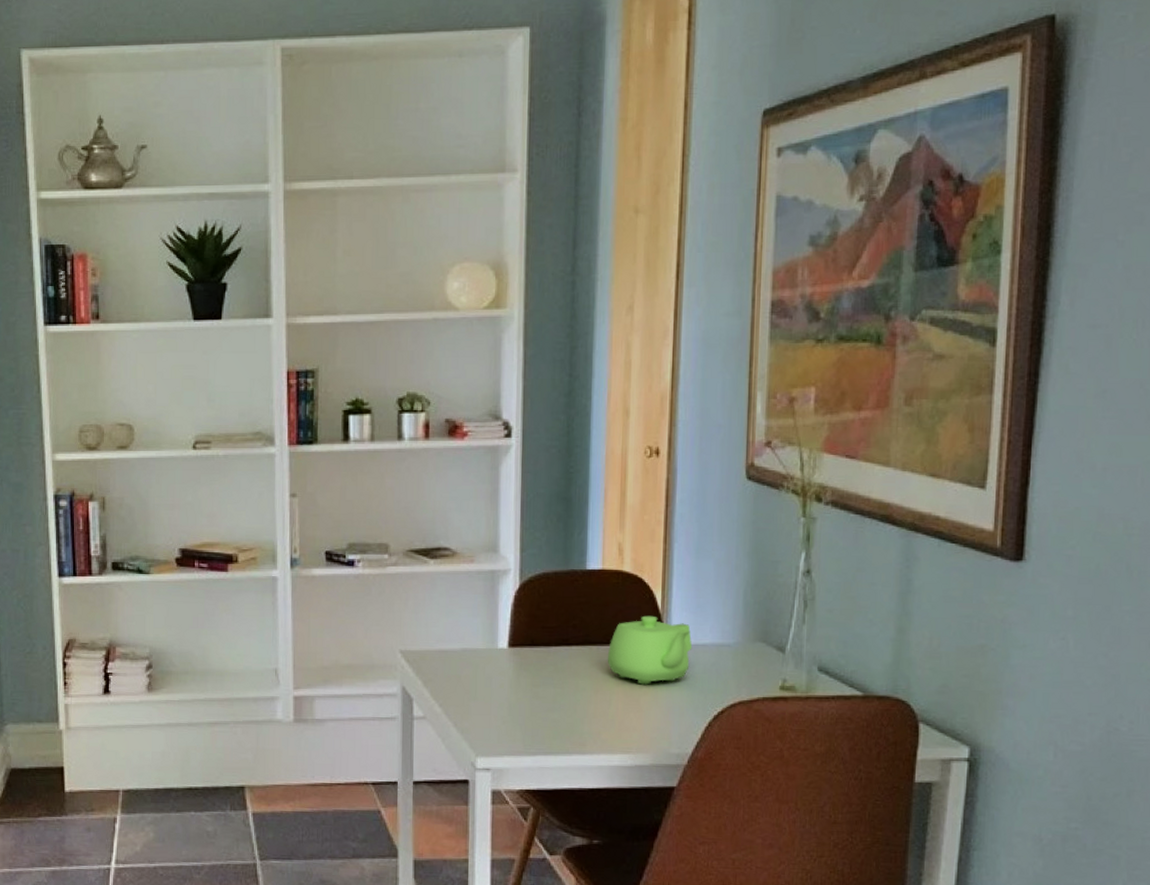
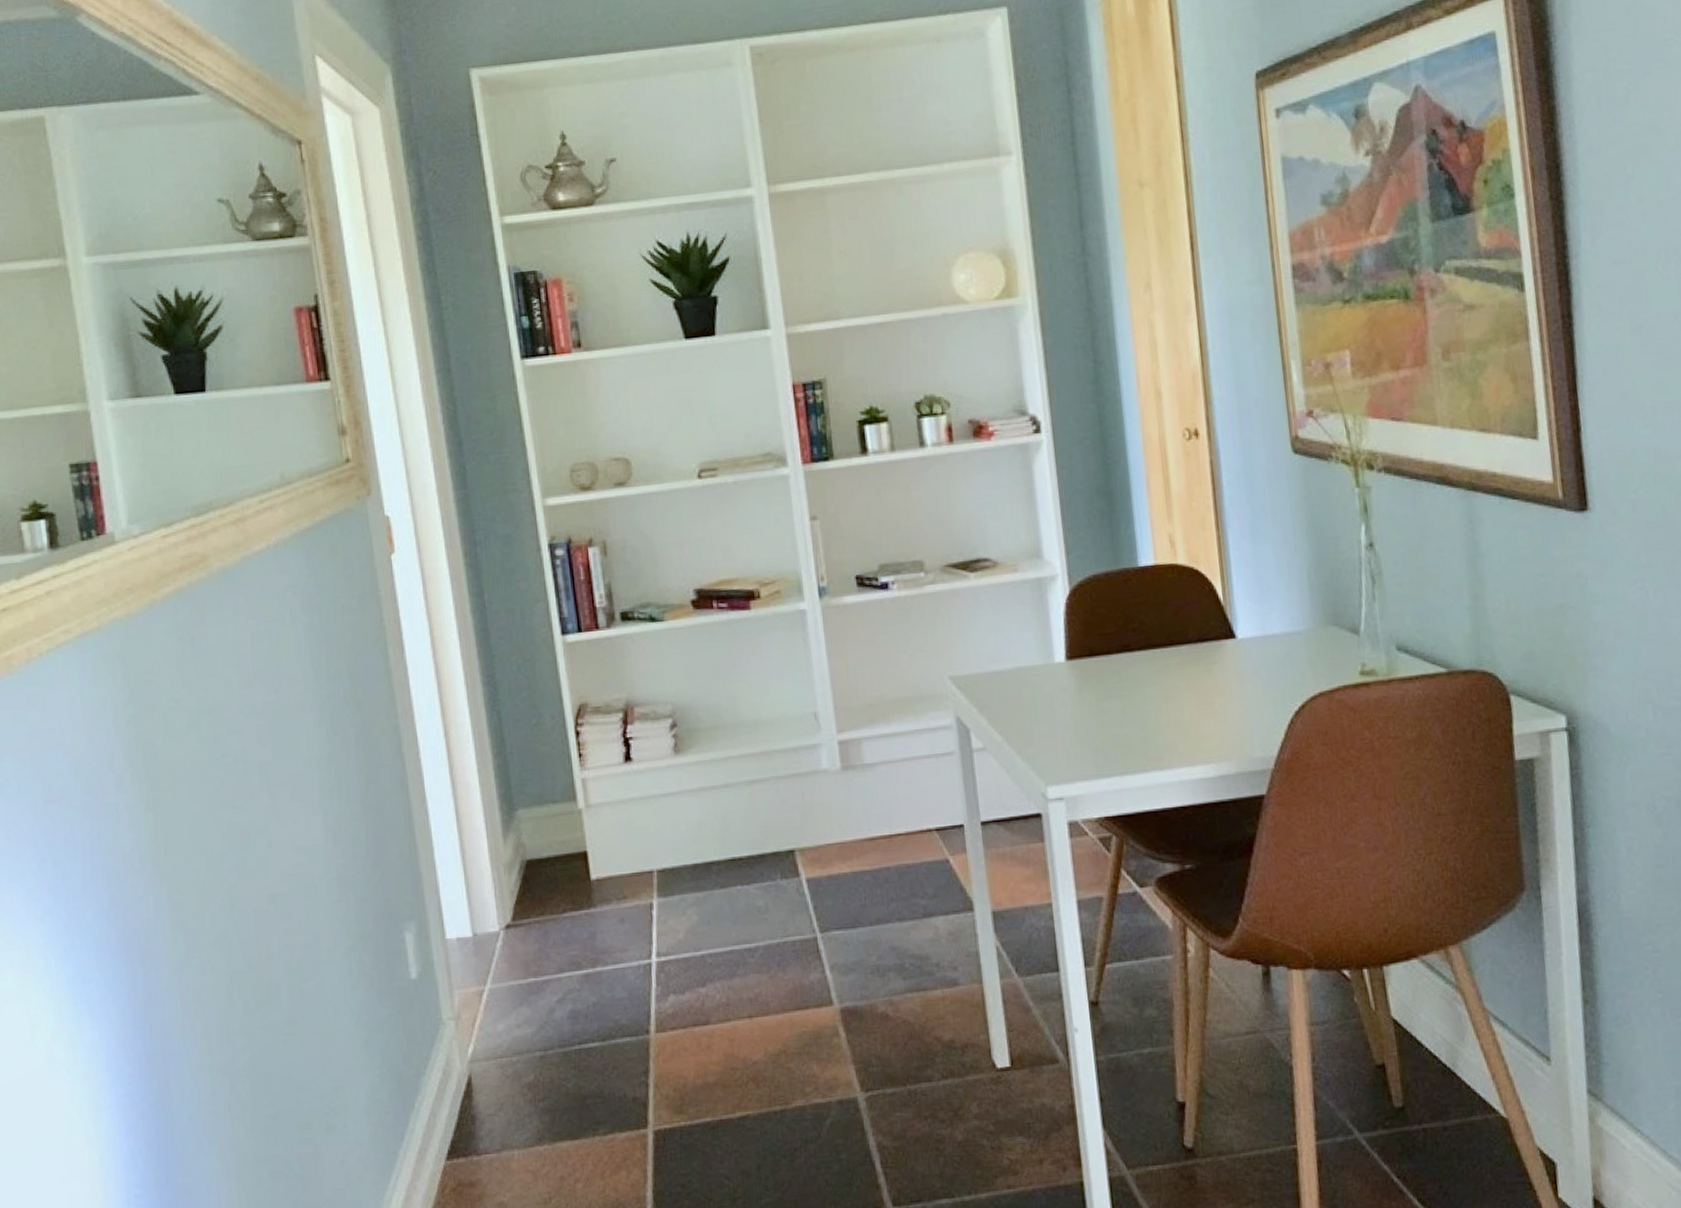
teapot: present [607,615,693,685] -> none [1173,609,1262,686]

